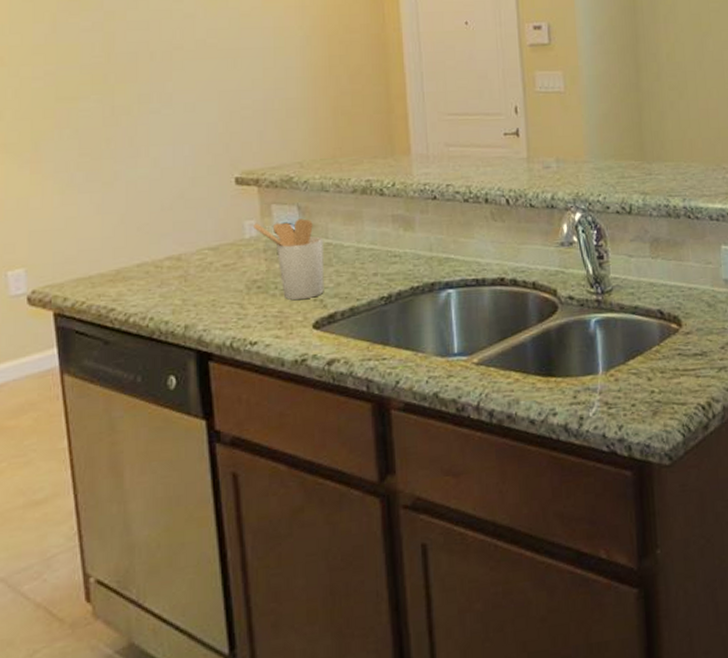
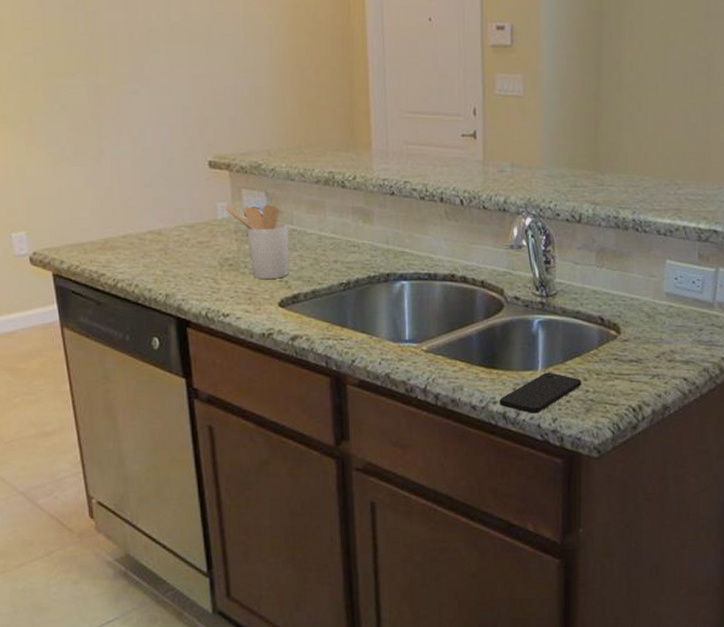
smartphone: none [559,375,647,423] -> present [499,372,582,414]

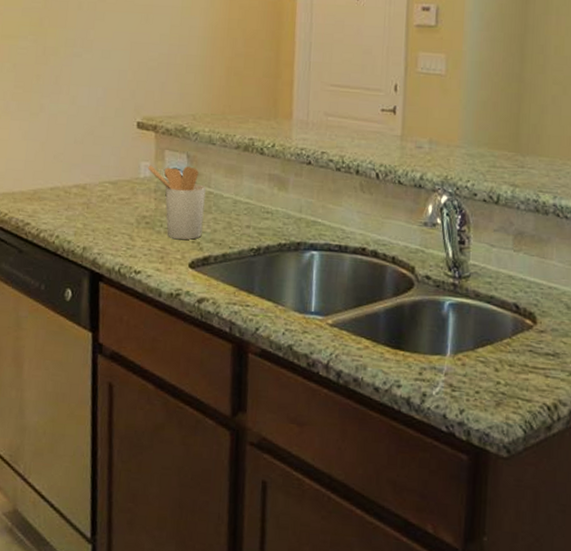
smartphone: present [499,372,582,414] -> none [403,358,493,402]

